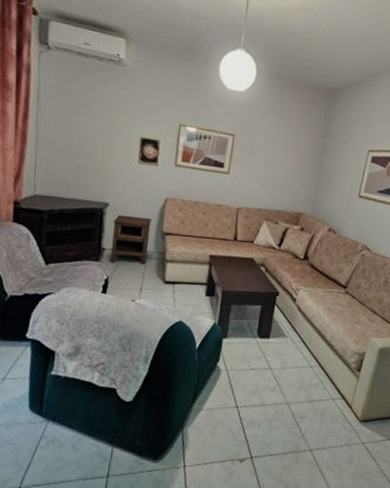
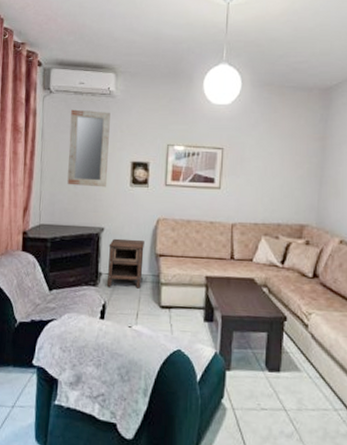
home mirror: none [68,72,119,162] -> present [67,109,111,188]

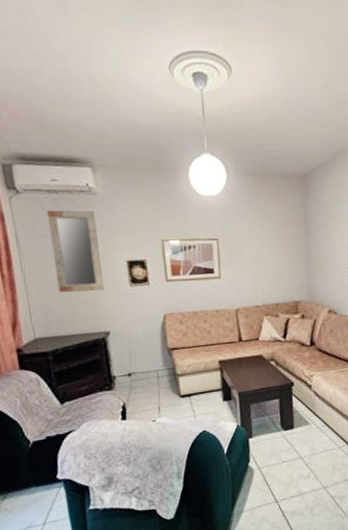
nightstand: present [107,238,145,289] -> none [118,337,158,388]

